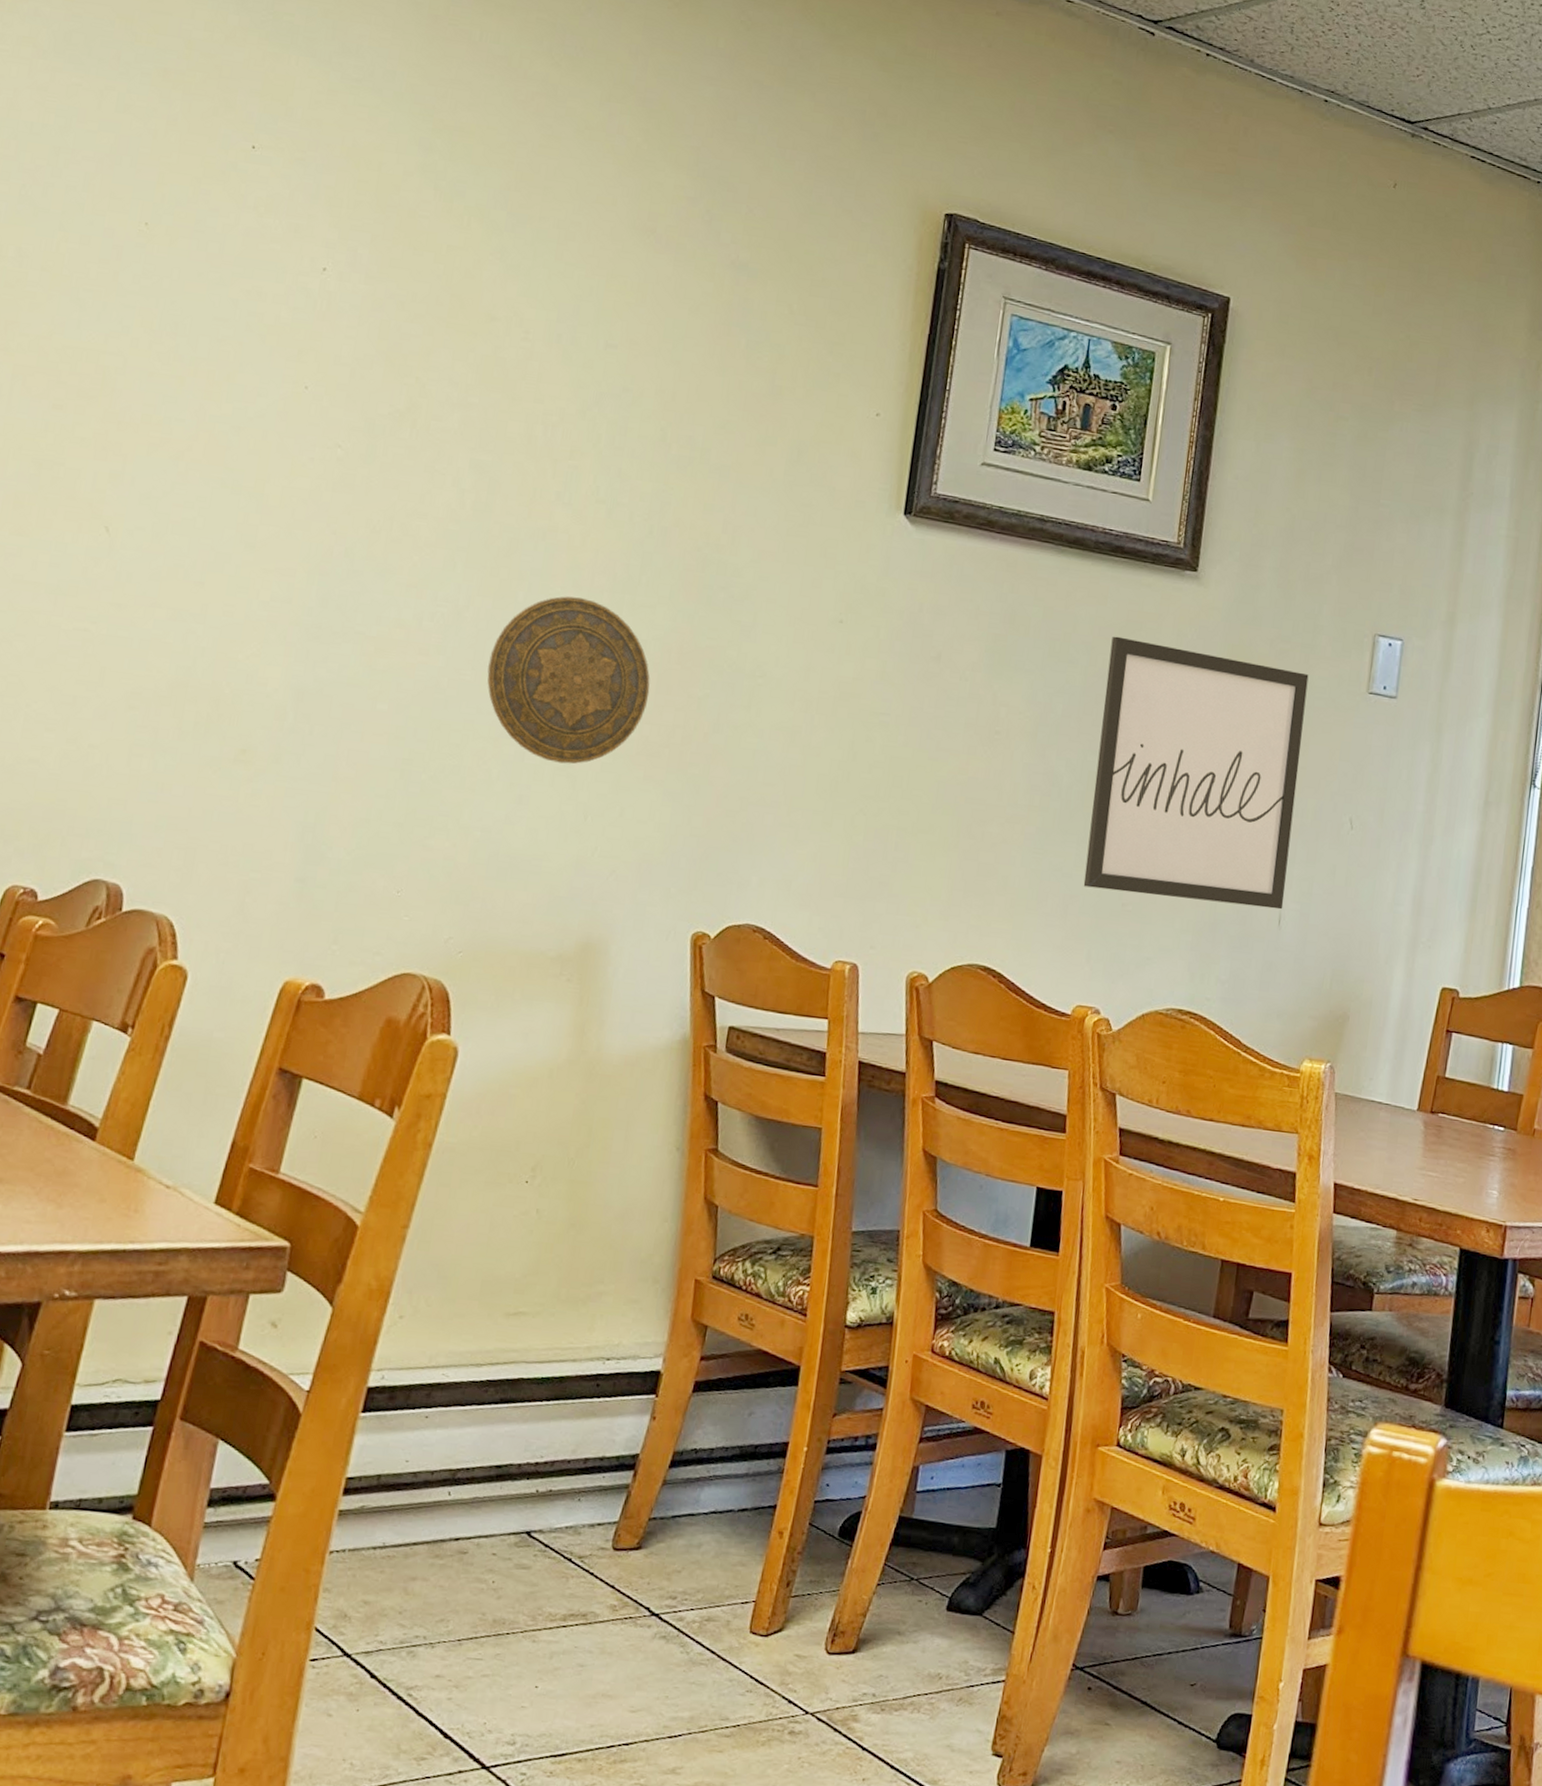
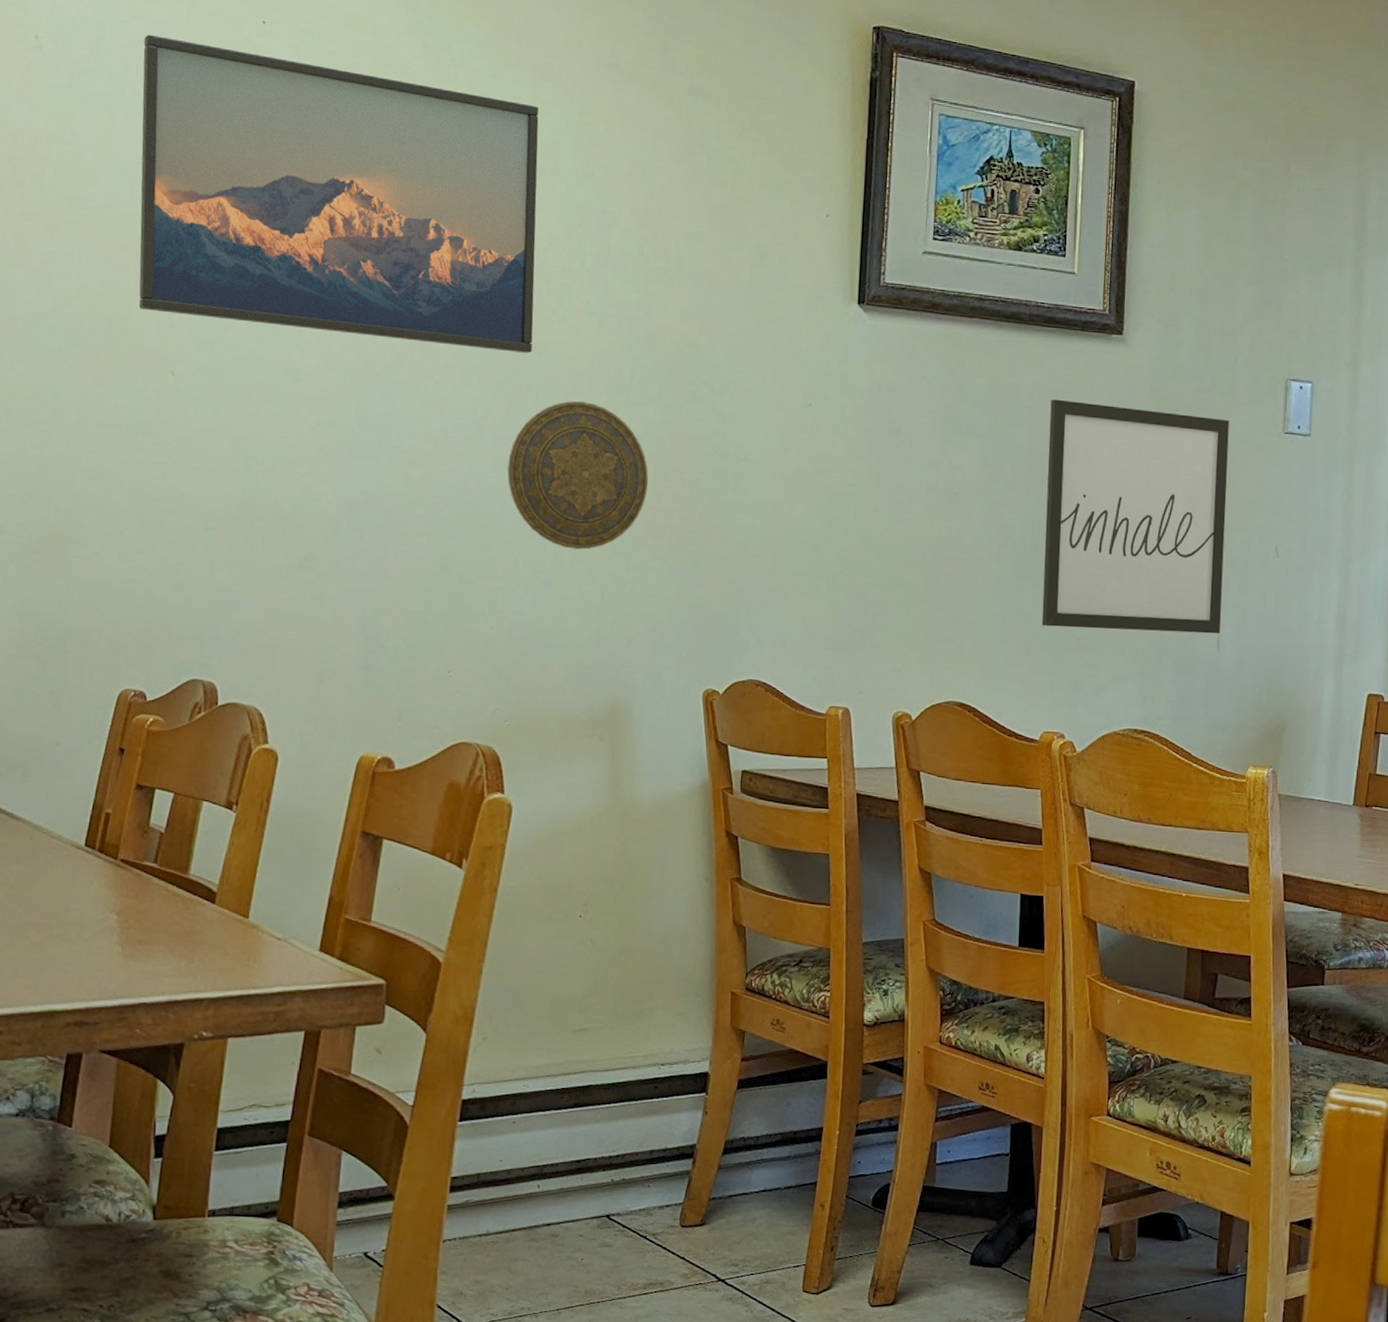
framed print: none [75,148,561,539] -> present [139,34,539,353]

